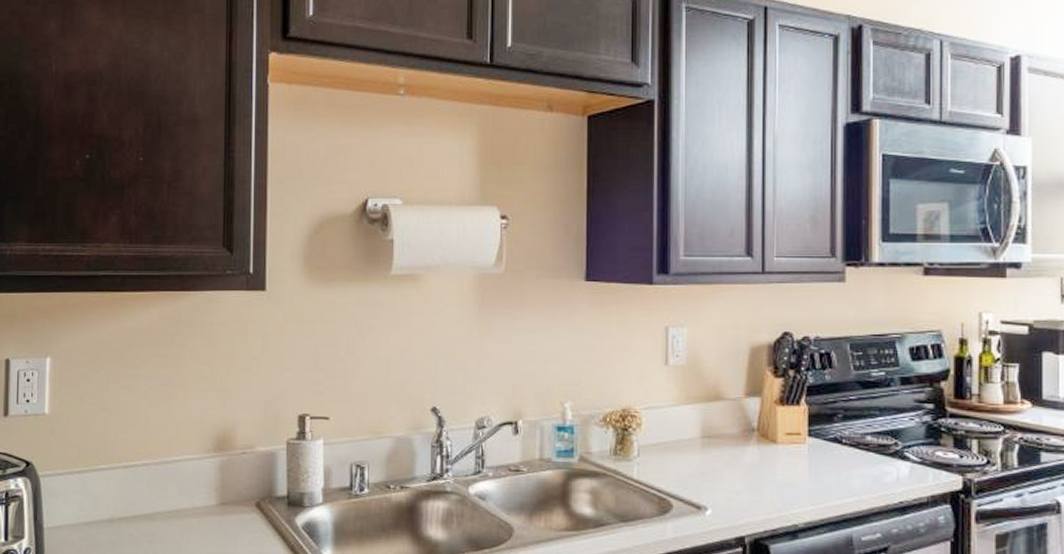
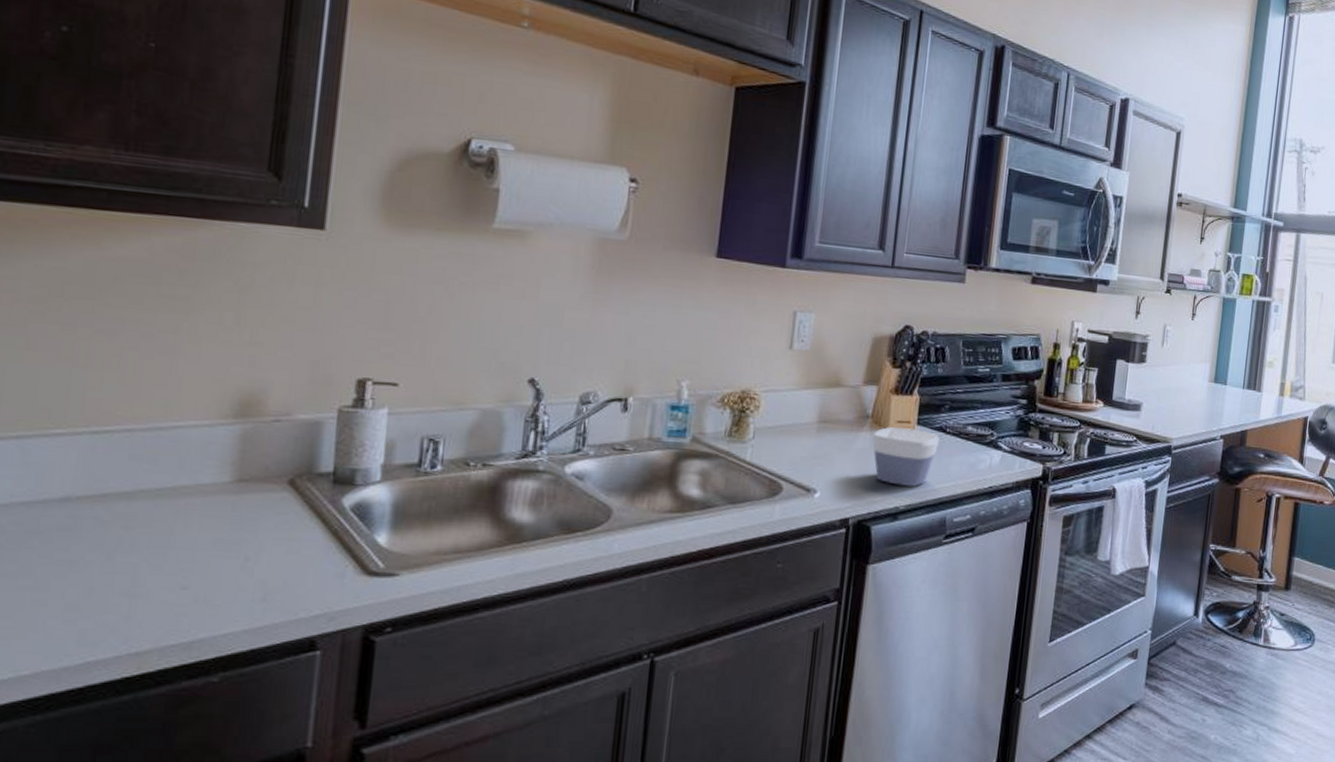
bowl: none [760,440,835,502] -> present [871,427,939,486]

